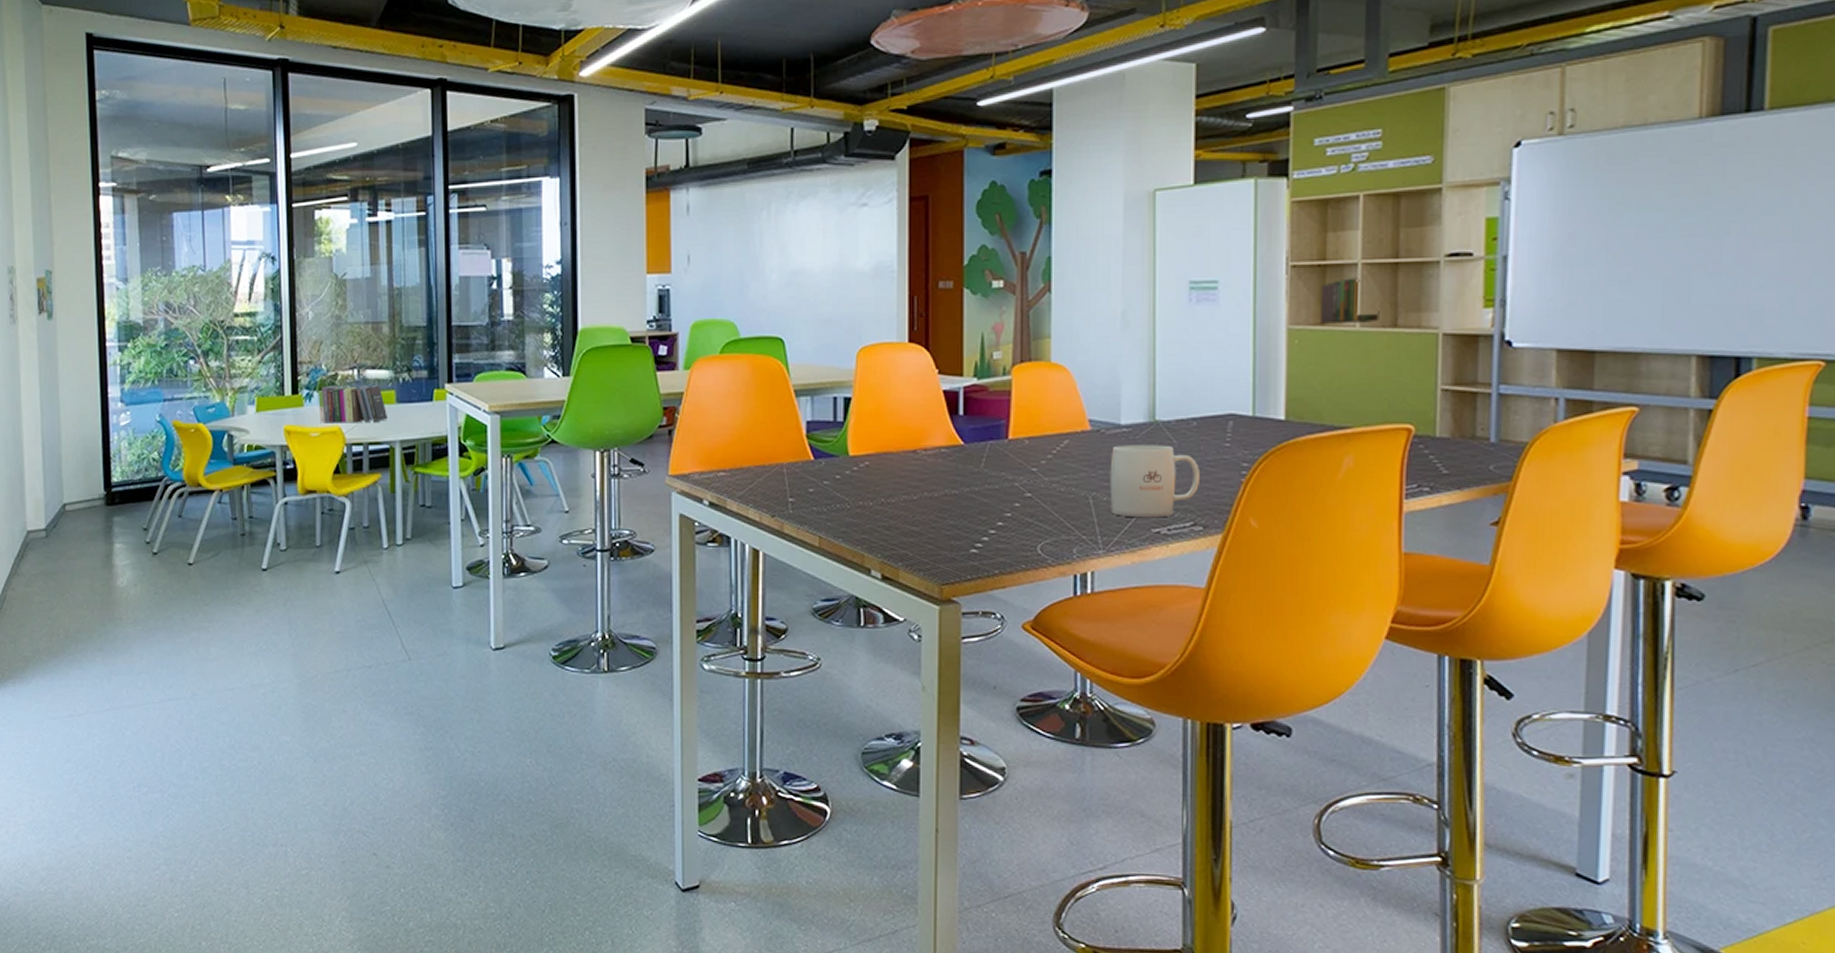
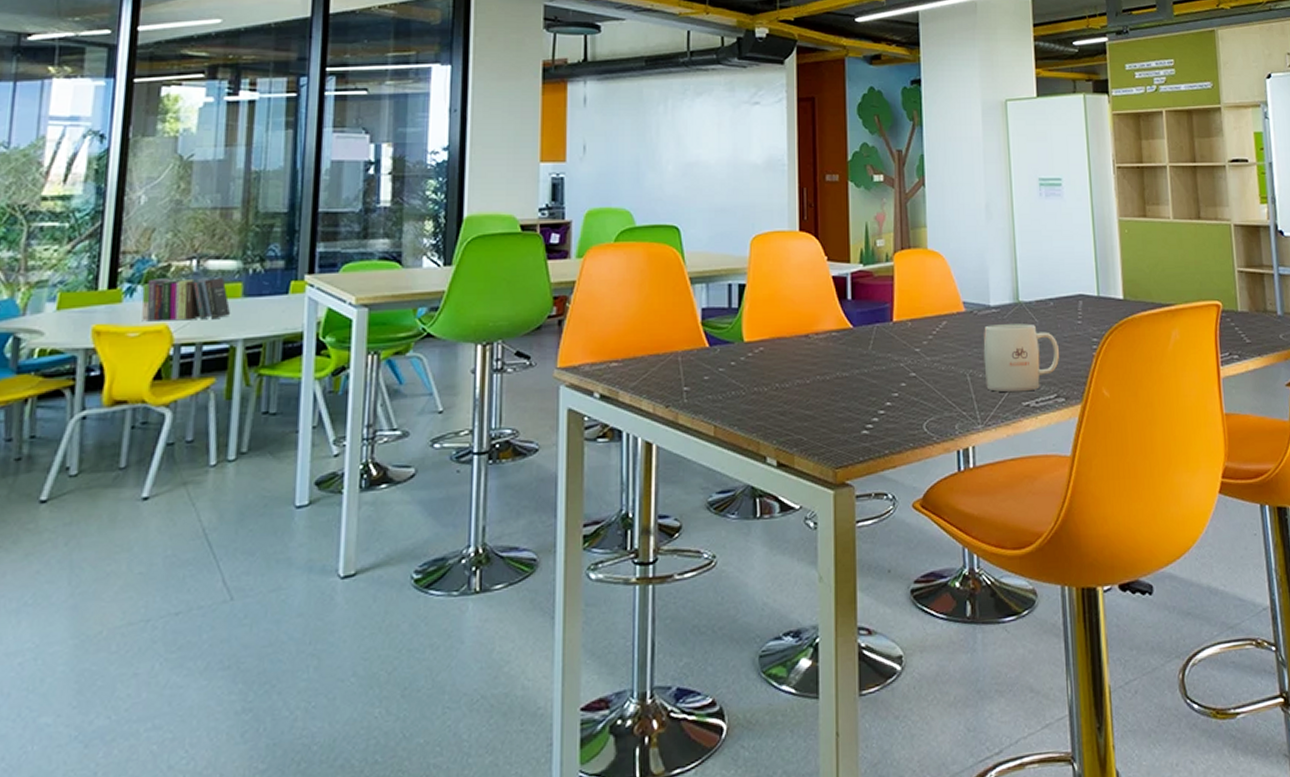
books: present [1319,278,1380,324] -> none [1140,178,1187,216]

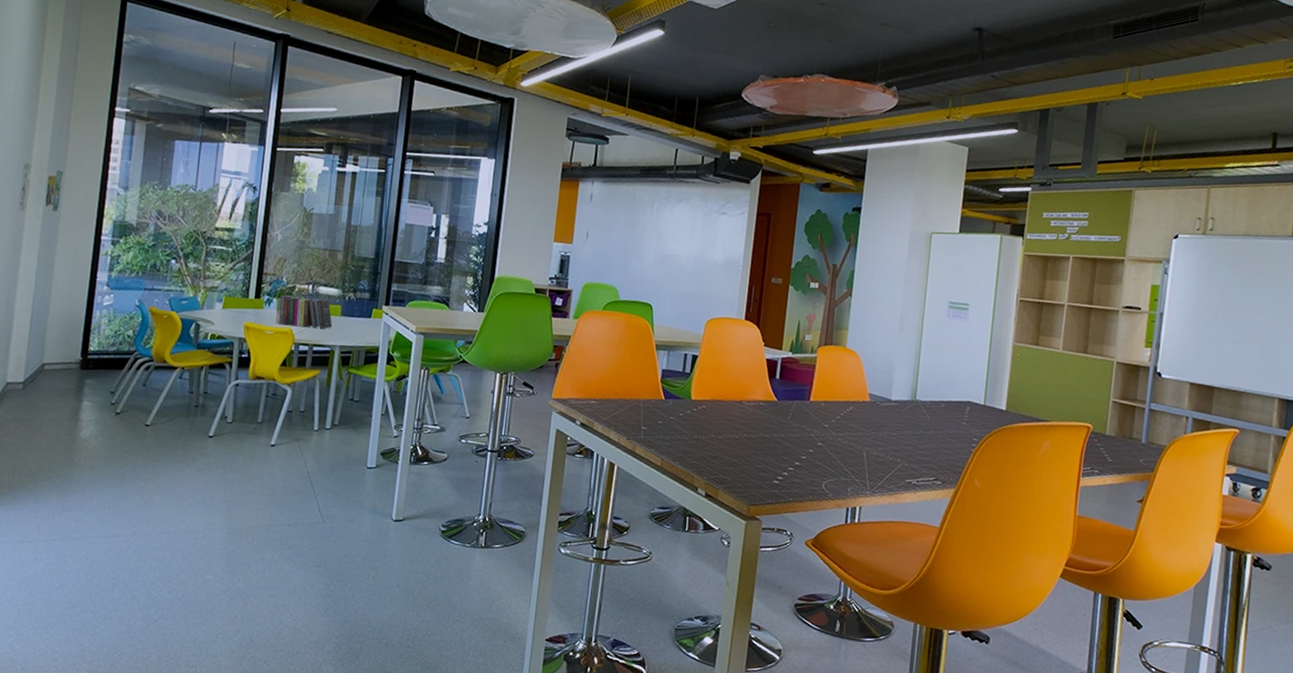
mug: present [983,323,1060,393] -> none [878,415,944,472]

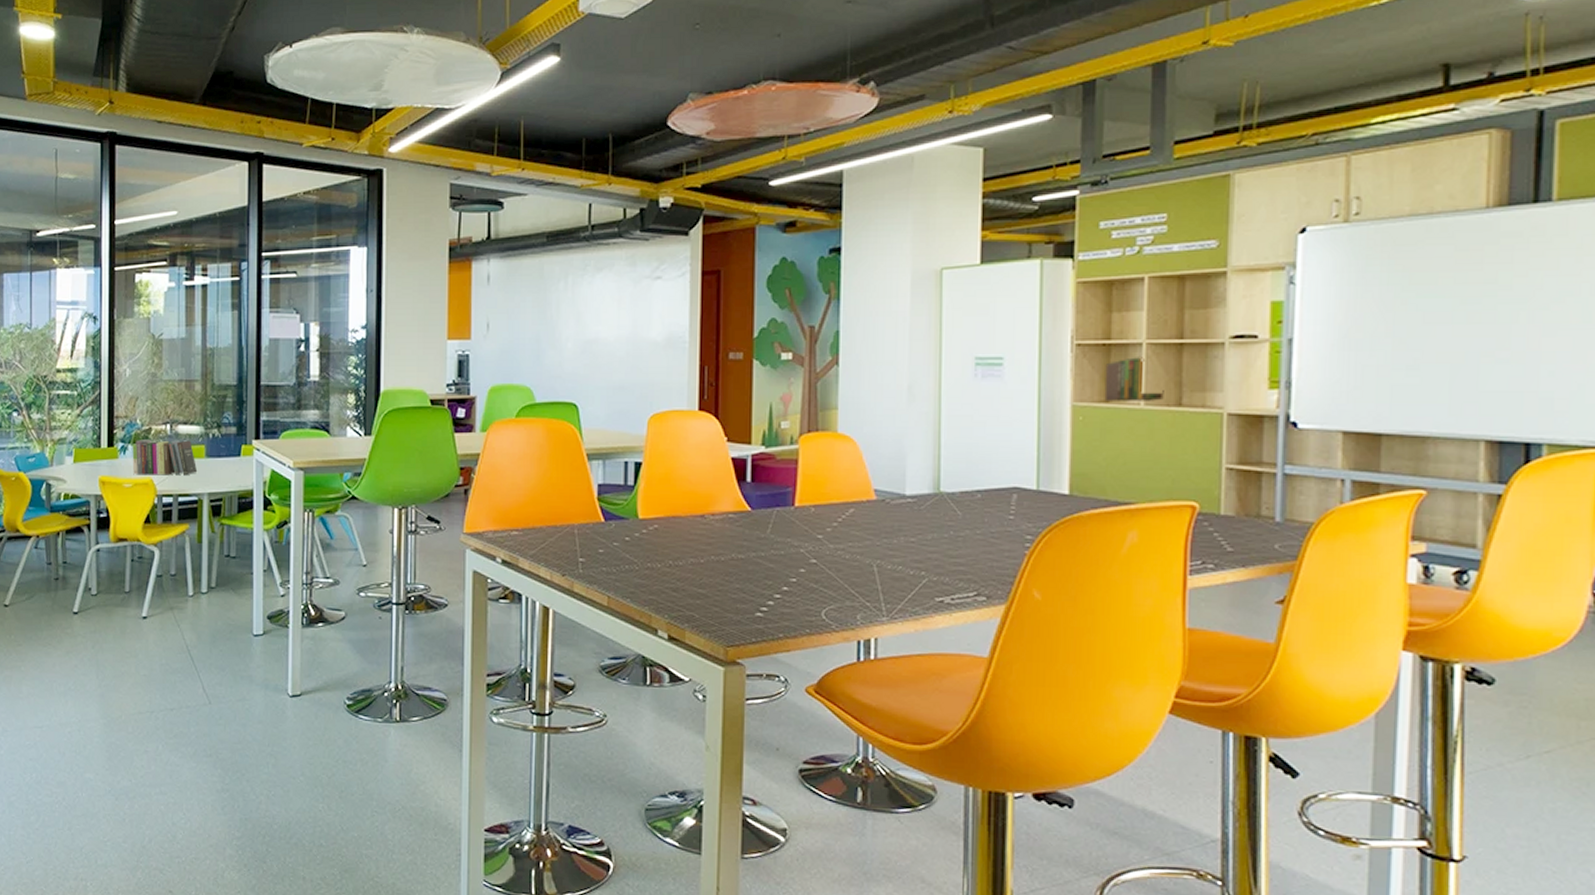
books: none [1035,314,1076,348] -> present [1104,357,1164,401]

